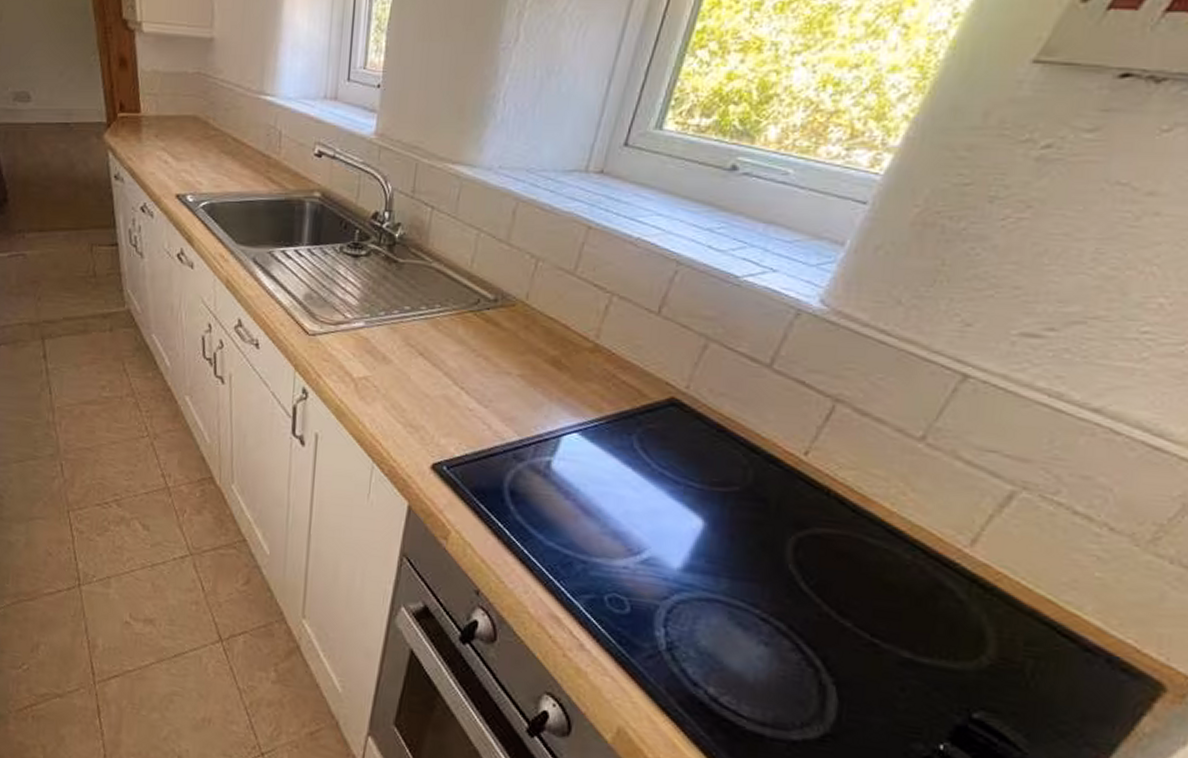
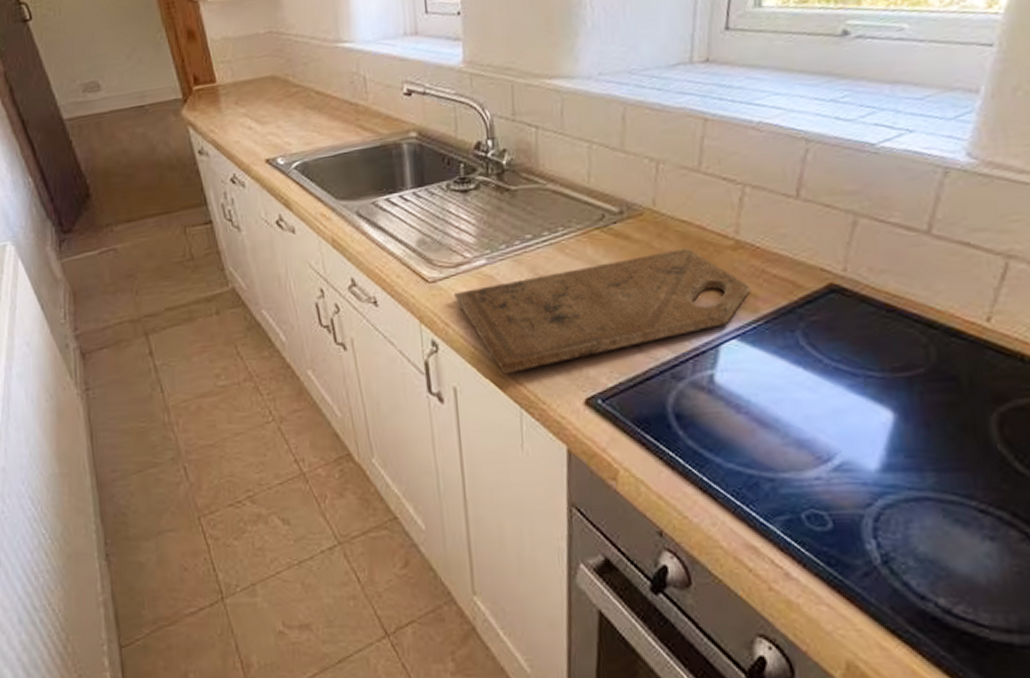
cutting board: none [329,342,600,430] -> present [453,247,751,375]

